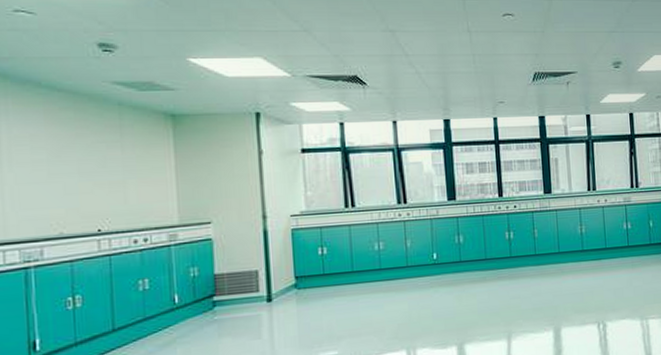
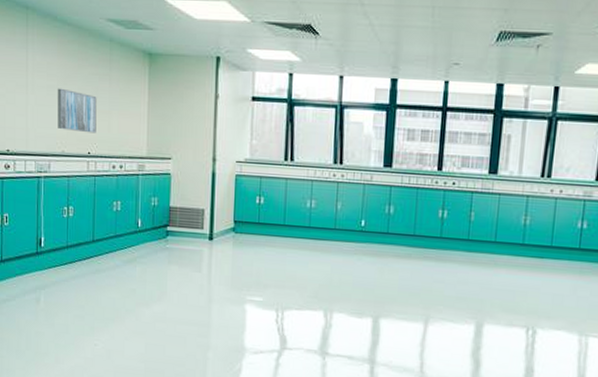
wall art: none [46,161,108,209] -> present [57,88,97,134]

